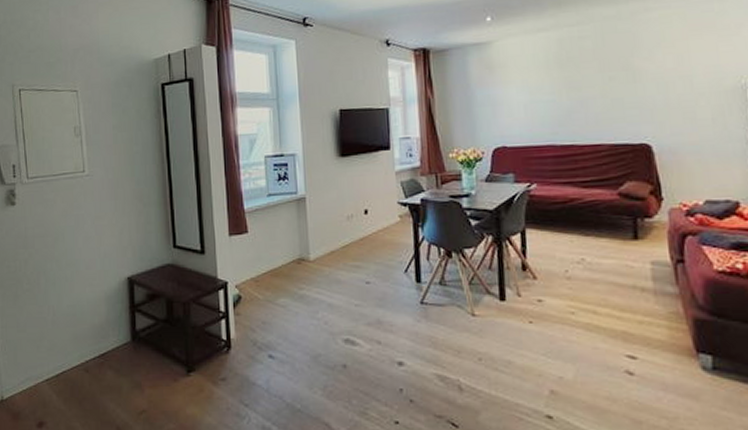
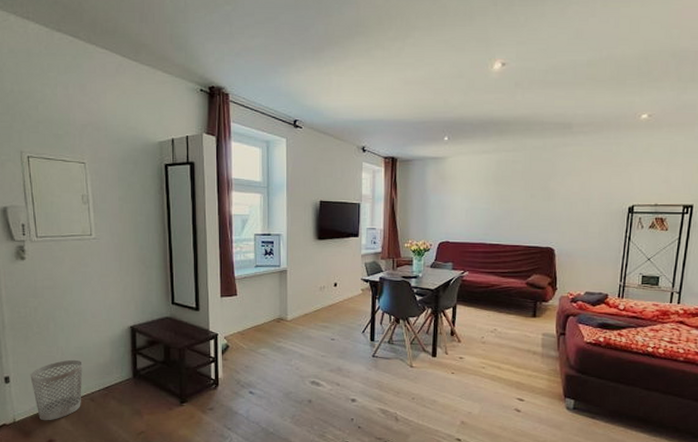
wastebasket: none [19,321,76,398] -> present [30,359,83,421]

